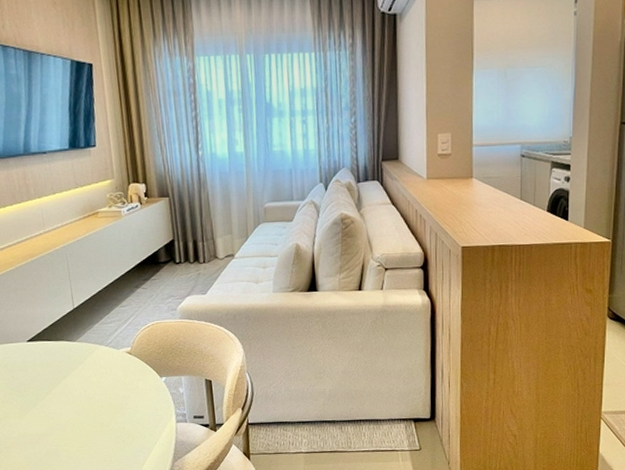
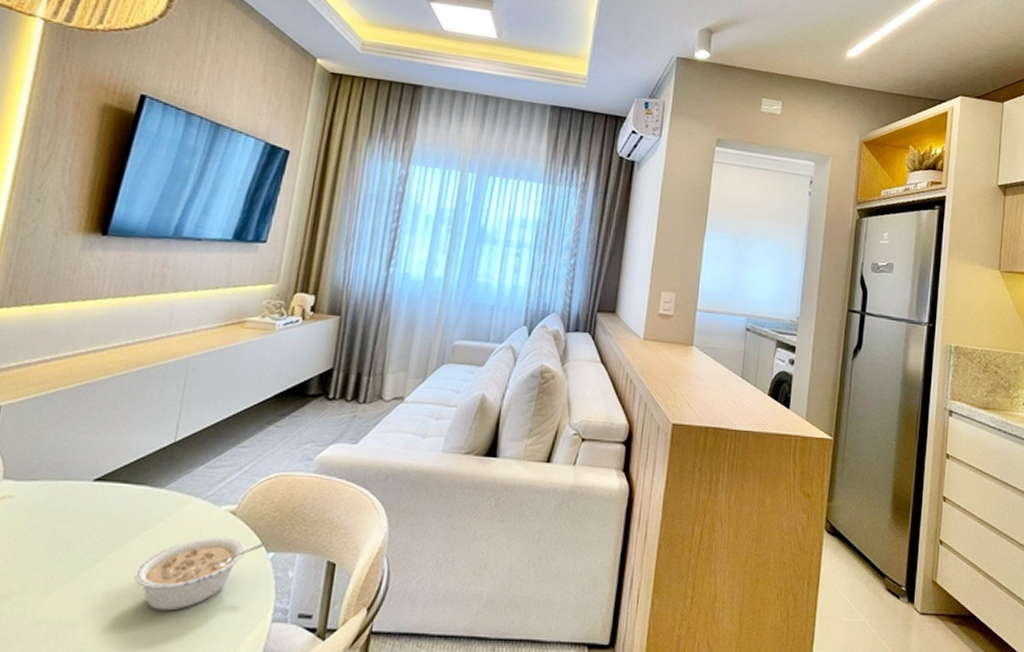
legume: none [74,369,158,422] -> present [133,536,266,611]

